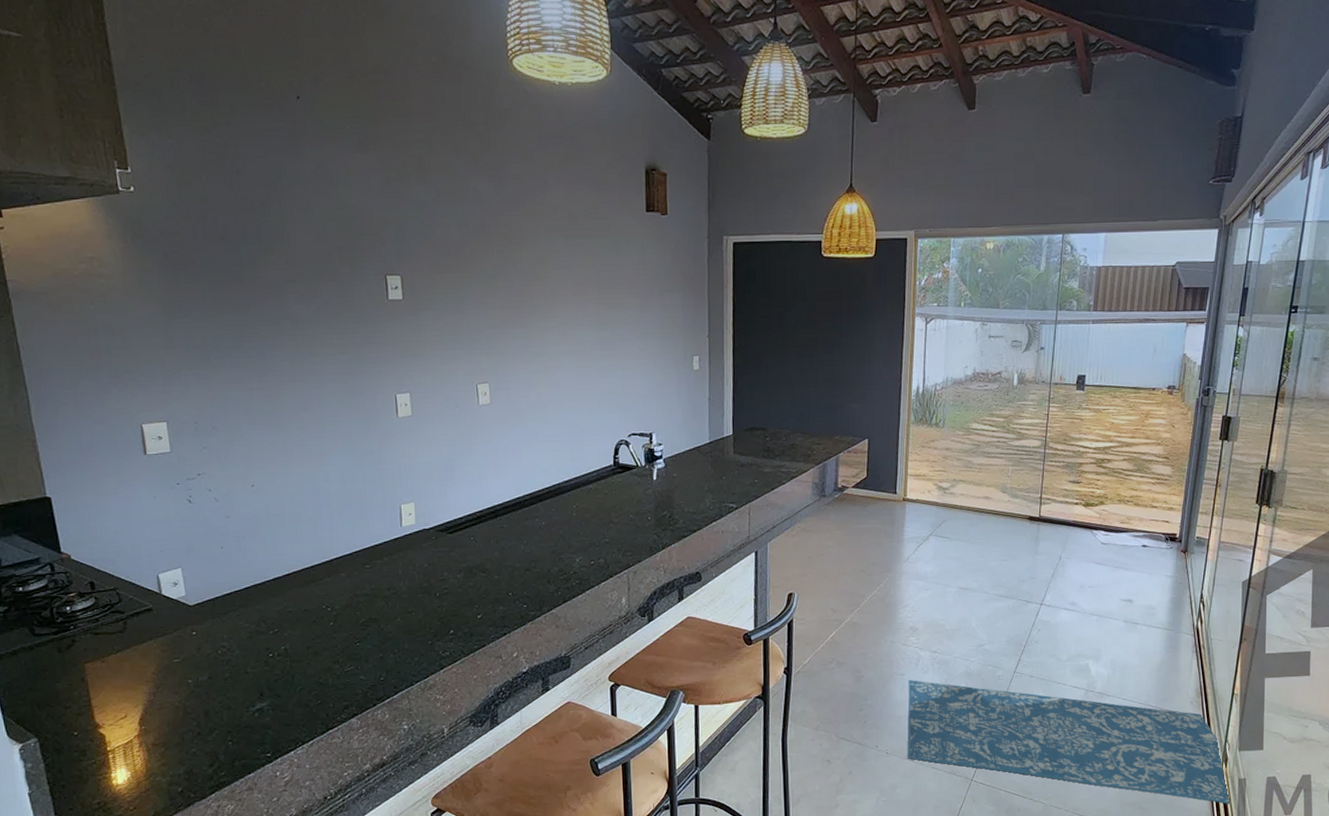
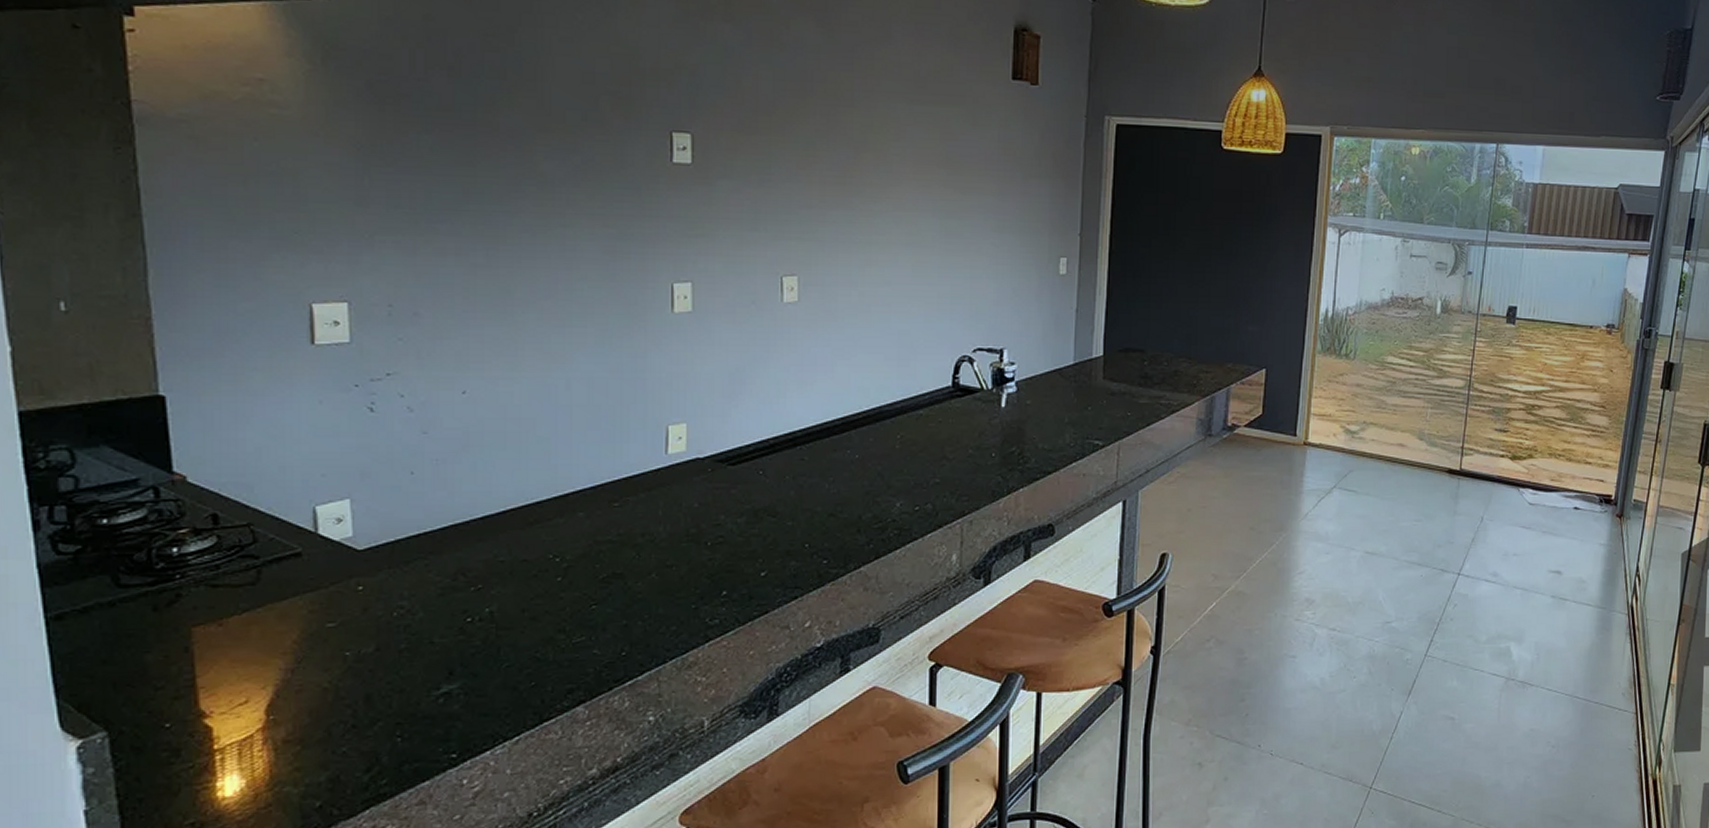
rug: present [907,679,1232,805] -> none [1295,662,1665,817]

